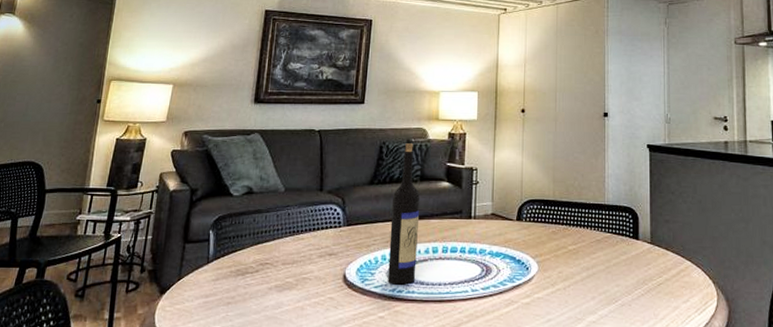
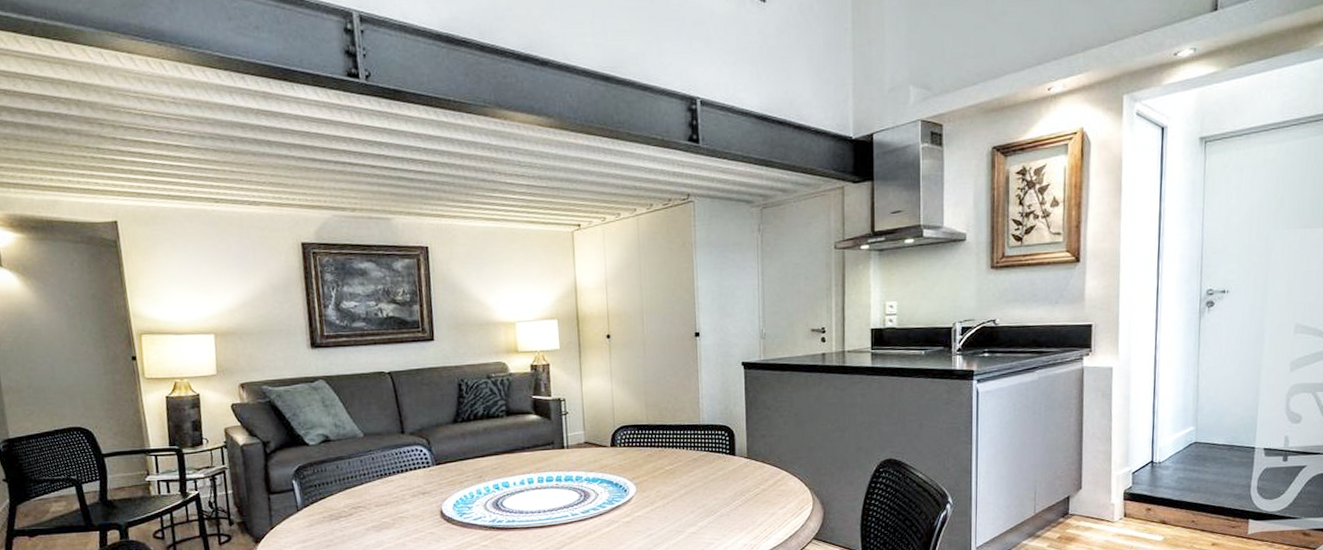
wine bottle: present [388,143,420,285] -> none [479,378,514,516]

